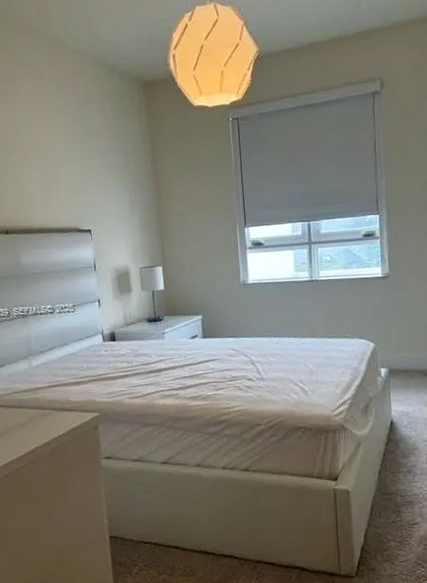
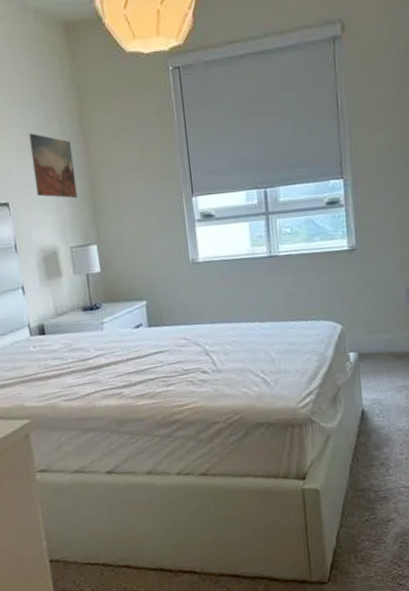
wall art: none [110,172,148,227] -> present [28,133,78,198]

